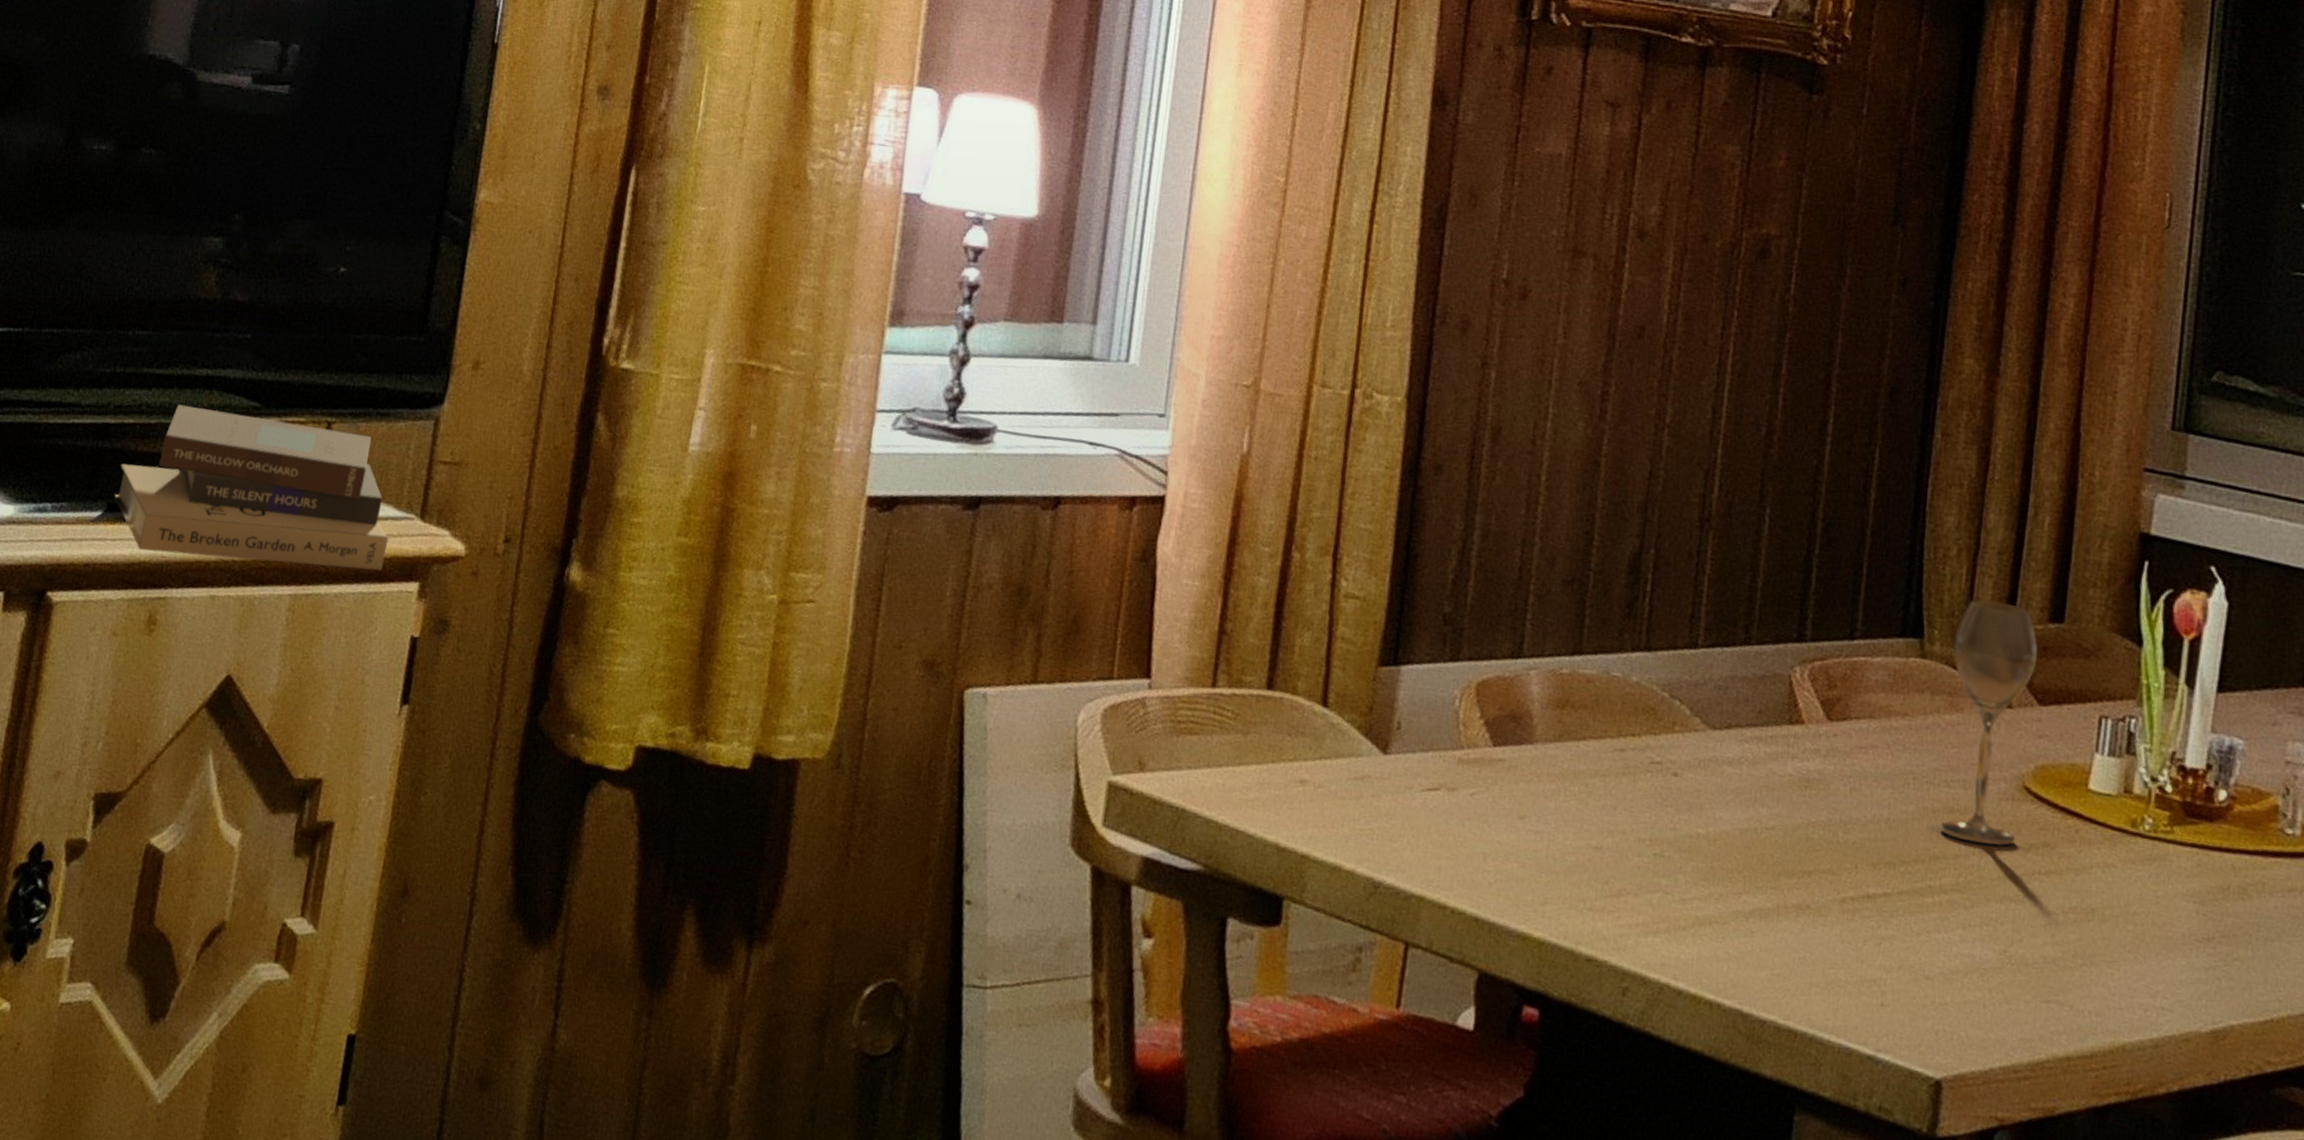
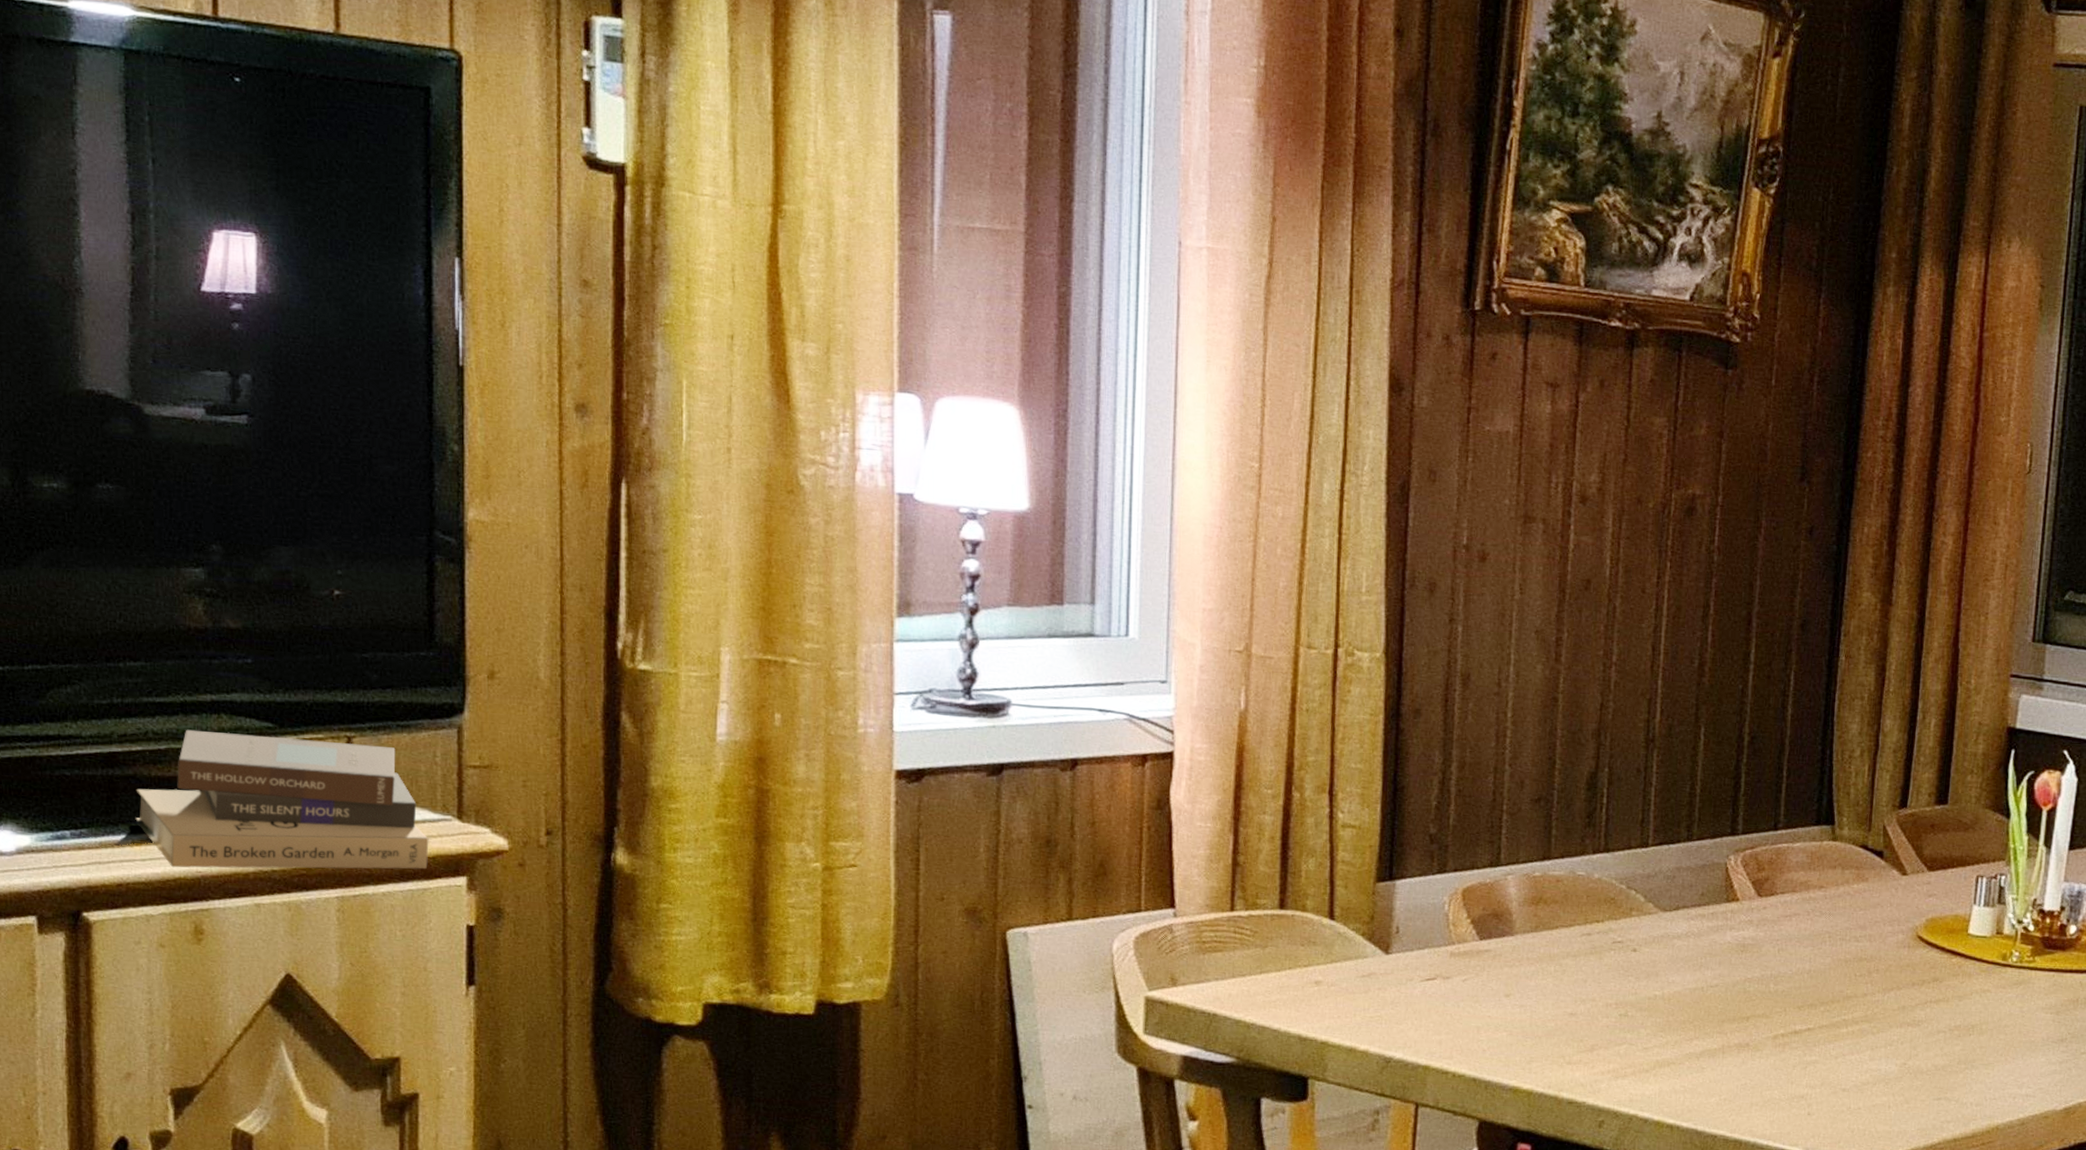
wineglass: present [1939,600,2039,846] -> none [1851,790,1928,984]

